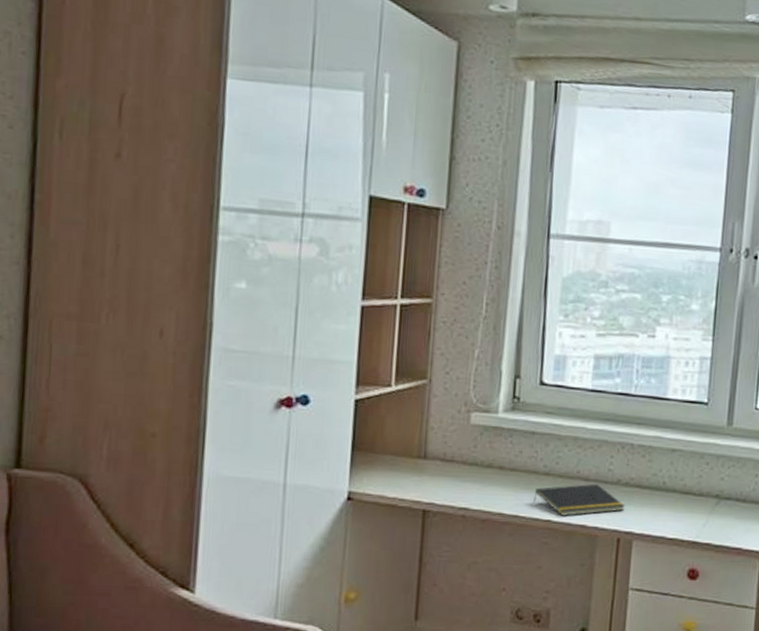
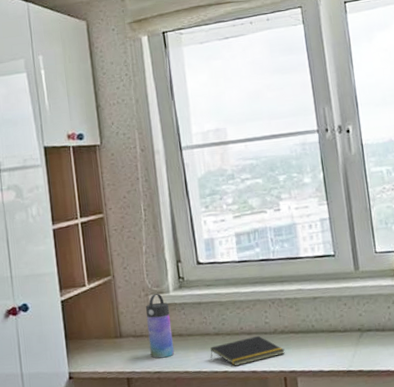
water bottle: none [459,411,495,493] -> present [146,293,175,359]

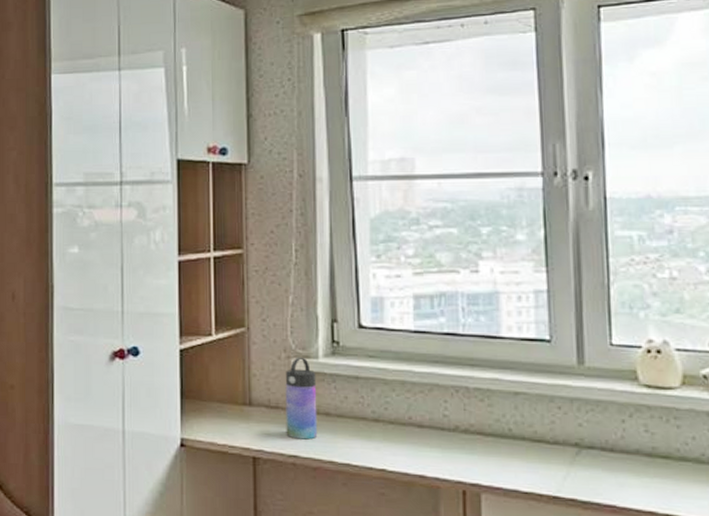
notepad: present [210,335,285,366] -> none [365,430,467,465]

